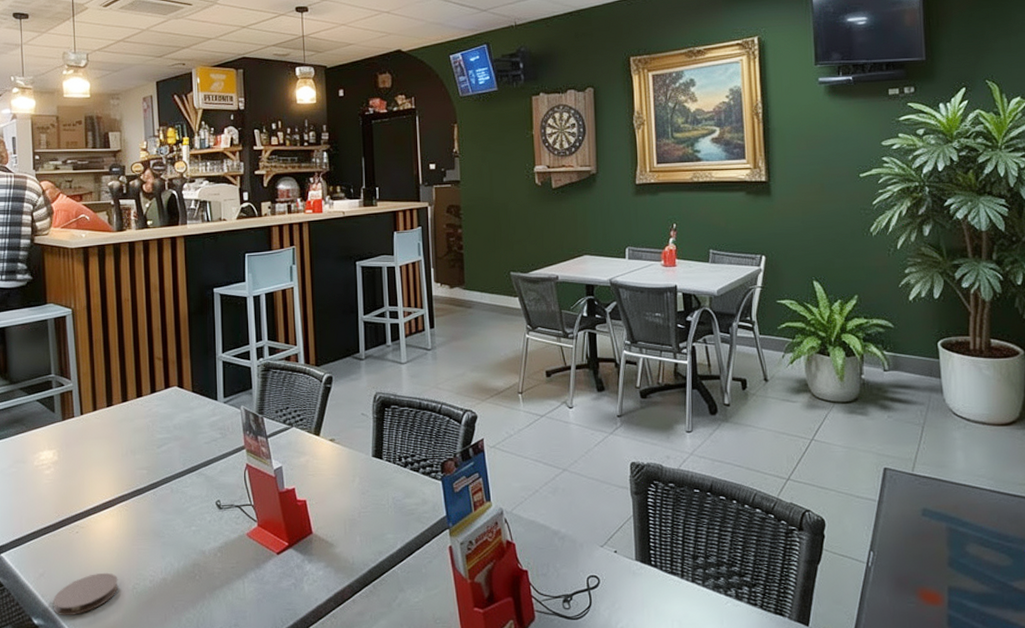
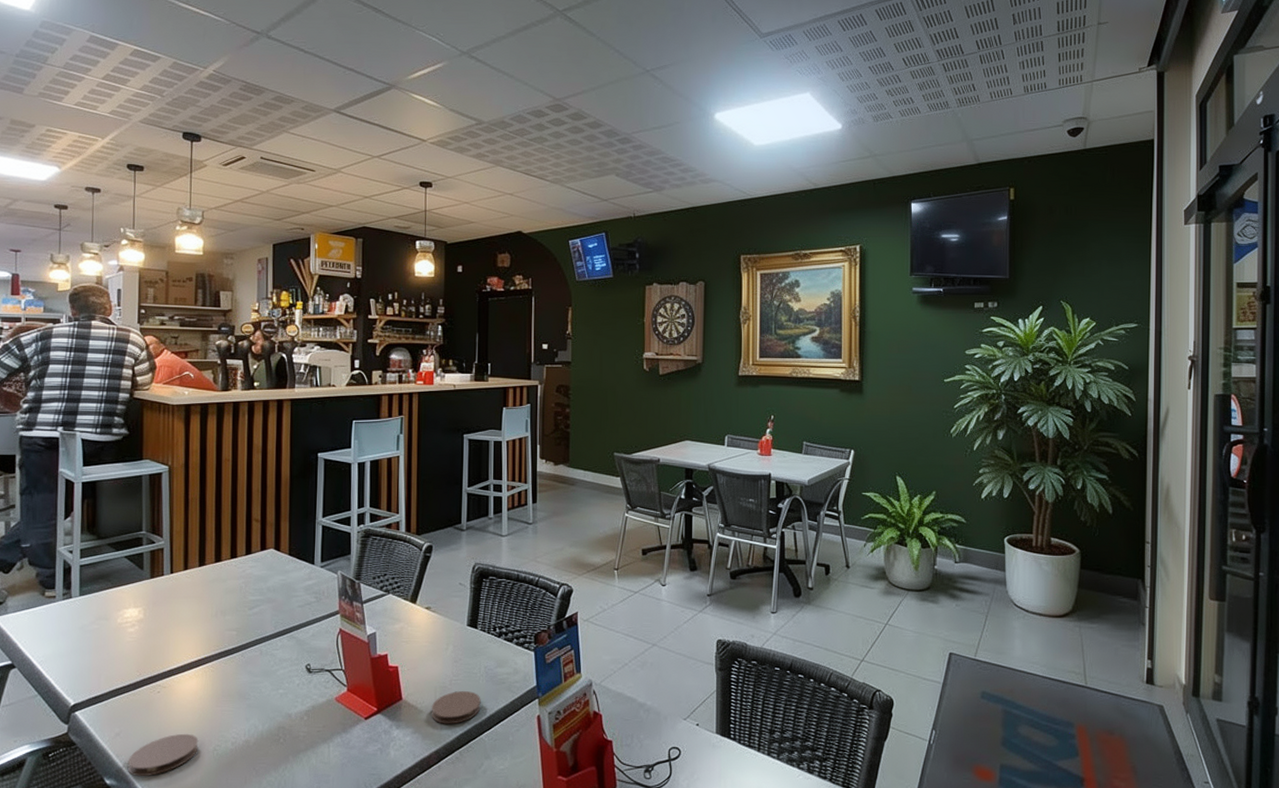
coaster: none [341,523,391,557] -> present [431,691,481,724]

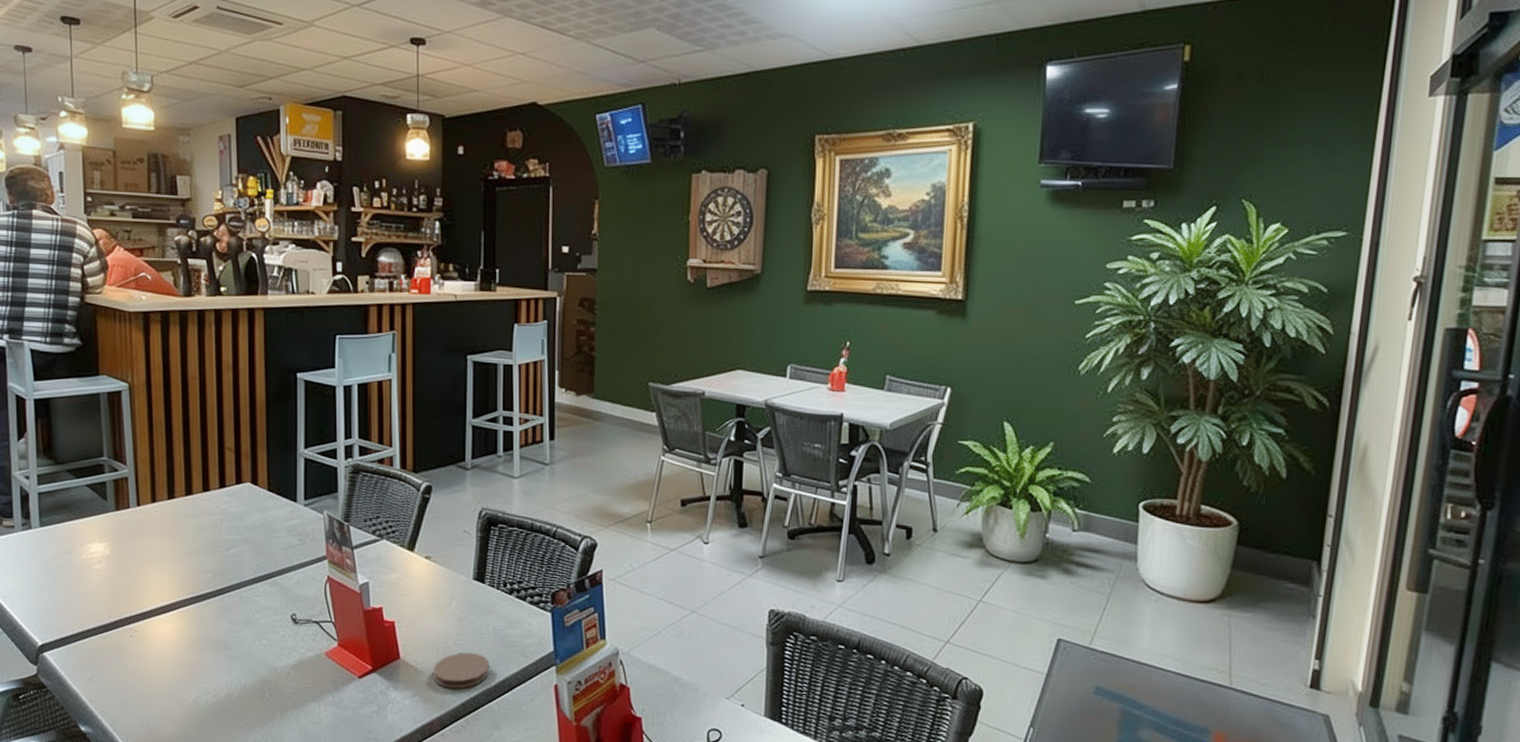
coaster: present [127,733,199,777] -> none [102,682,177,726]

